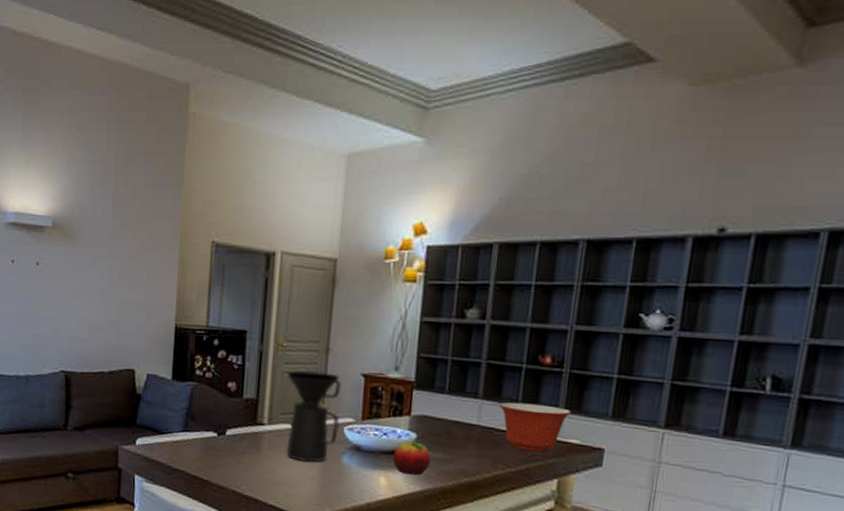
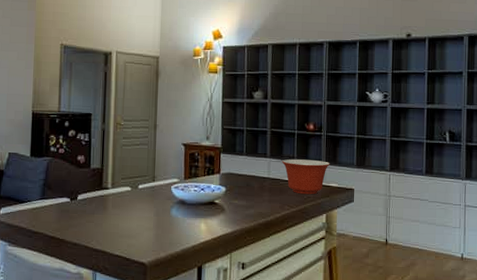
coffee maker: present [286,371,342,463] -> none [125,143,167,217]
fruit: present [392,440,431,476] -> none [209,193,237,220]

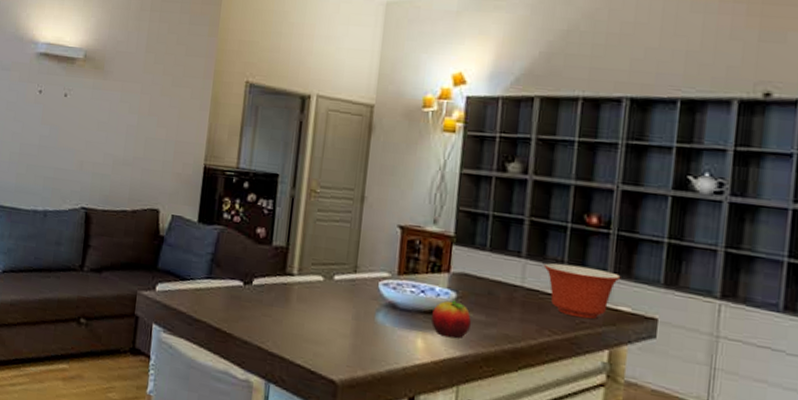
fruit: none [209,193,237,220] -> present [430,300,472,339]

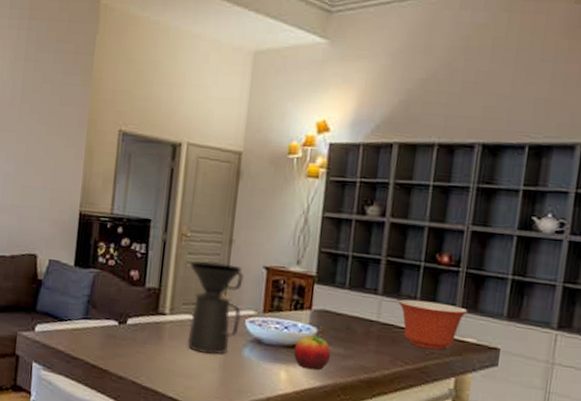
coffee maker: none [316,219,377,319] -> present [187,261,244,355]

